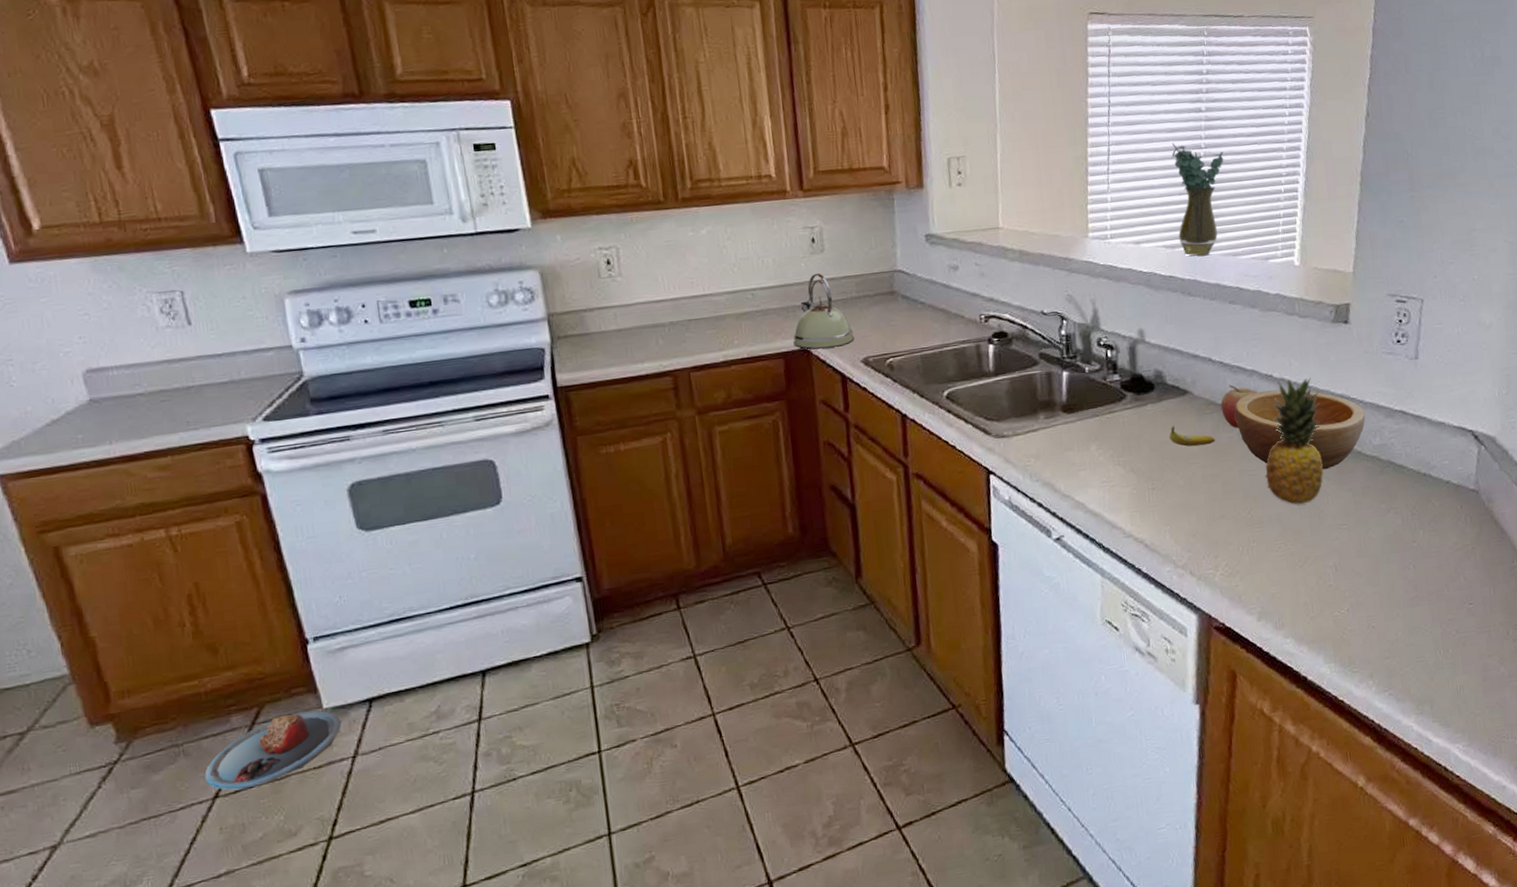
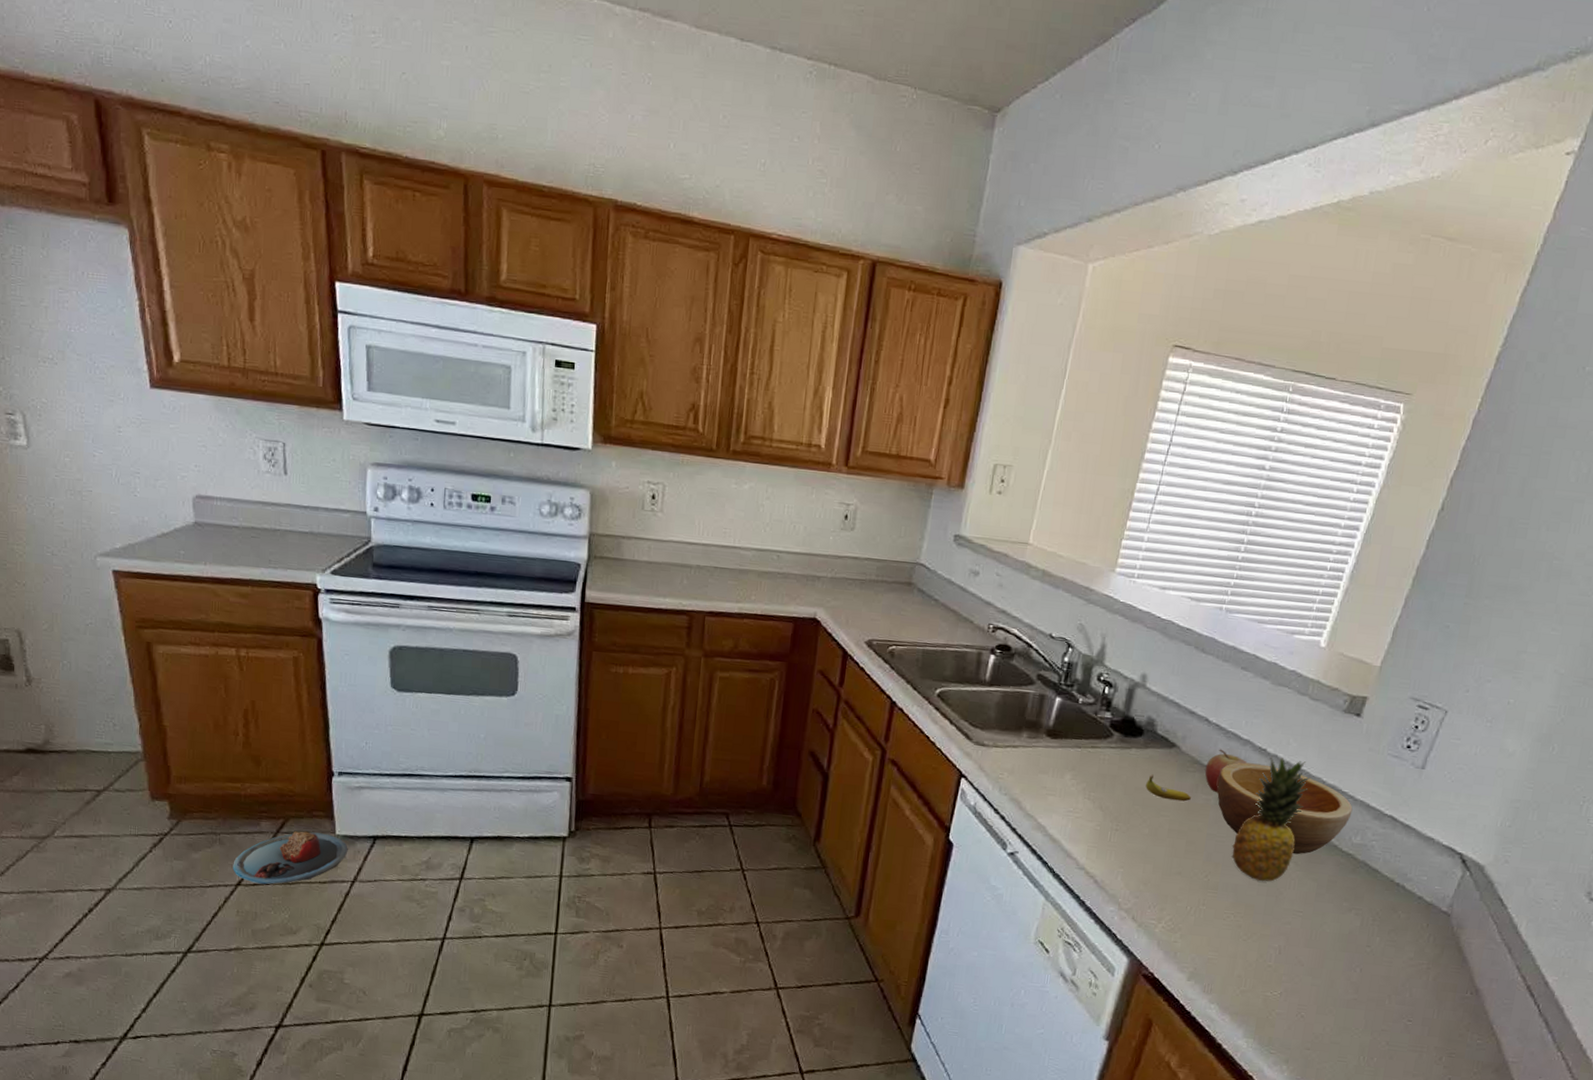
kettle: present [793,272,854,350] -> none [805,549,864,624]
vase: present [1171,143,1224,256] -> none [1206,496,1276,617]

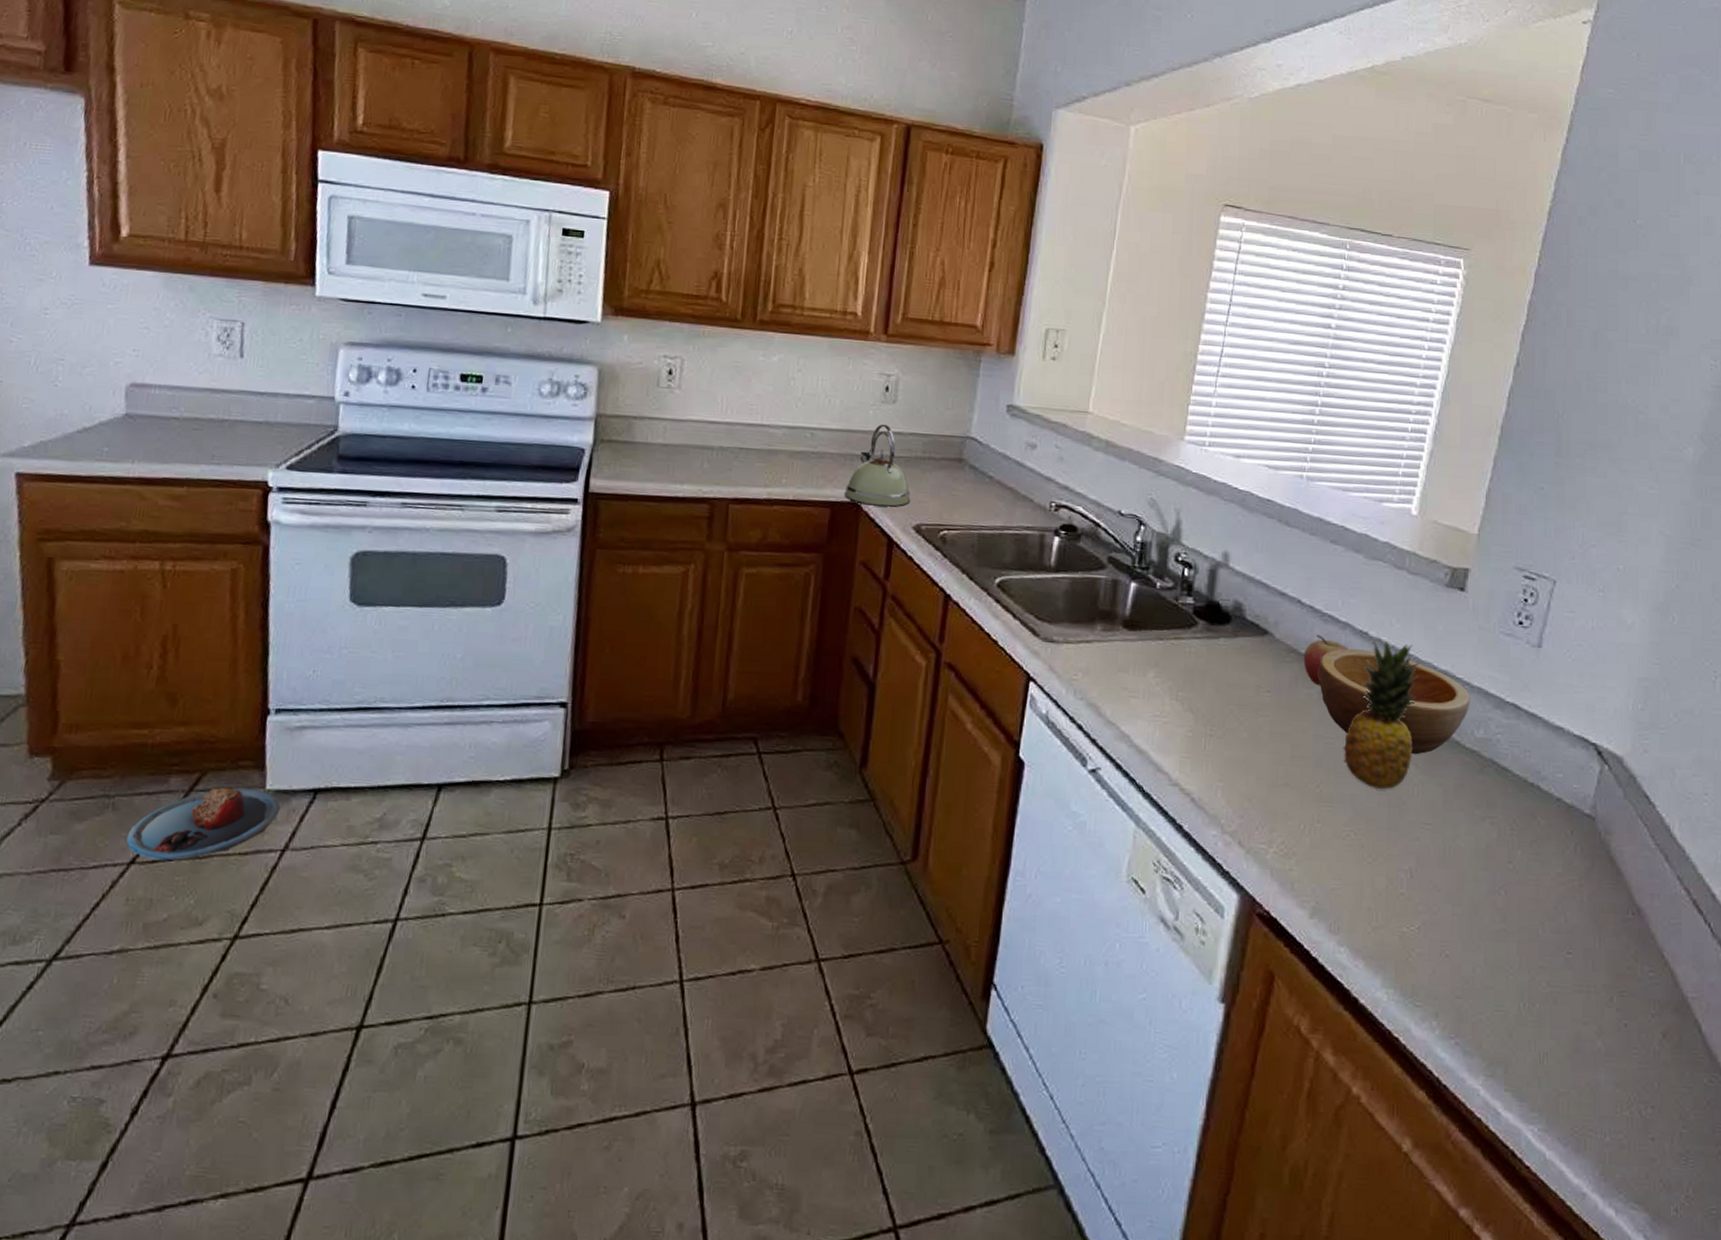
kettle: none [805,549,864,624] -> present [844,423,911,507]
fruit: present [1146,774,1191,802] -> none [1239,667,1291,698]

